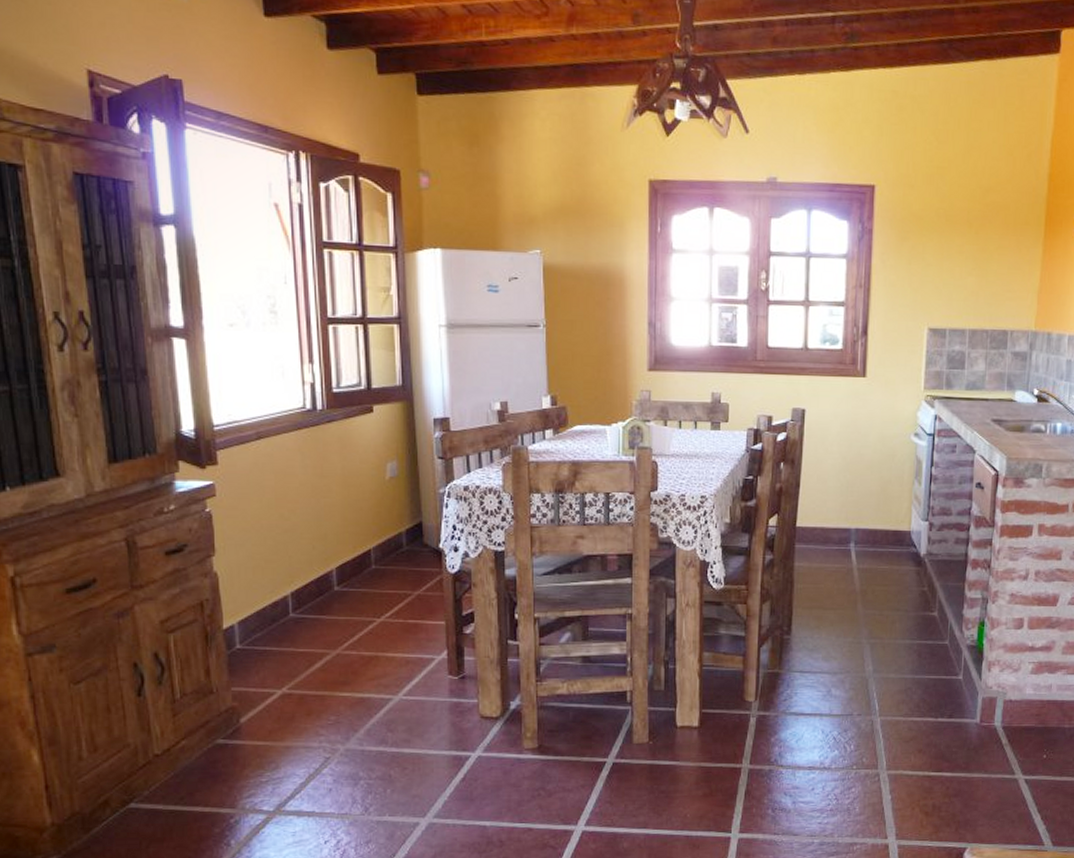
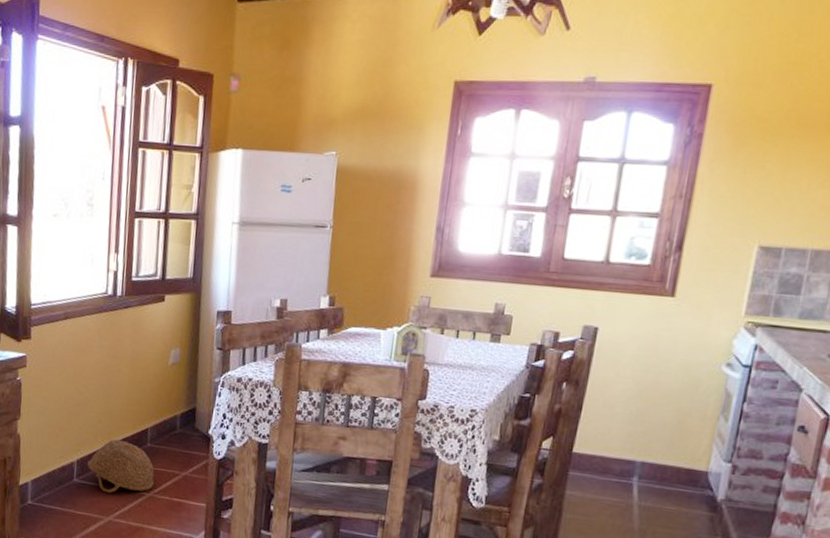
woven basket: none [304,565,384,624] -> present [88,439,155,494]

